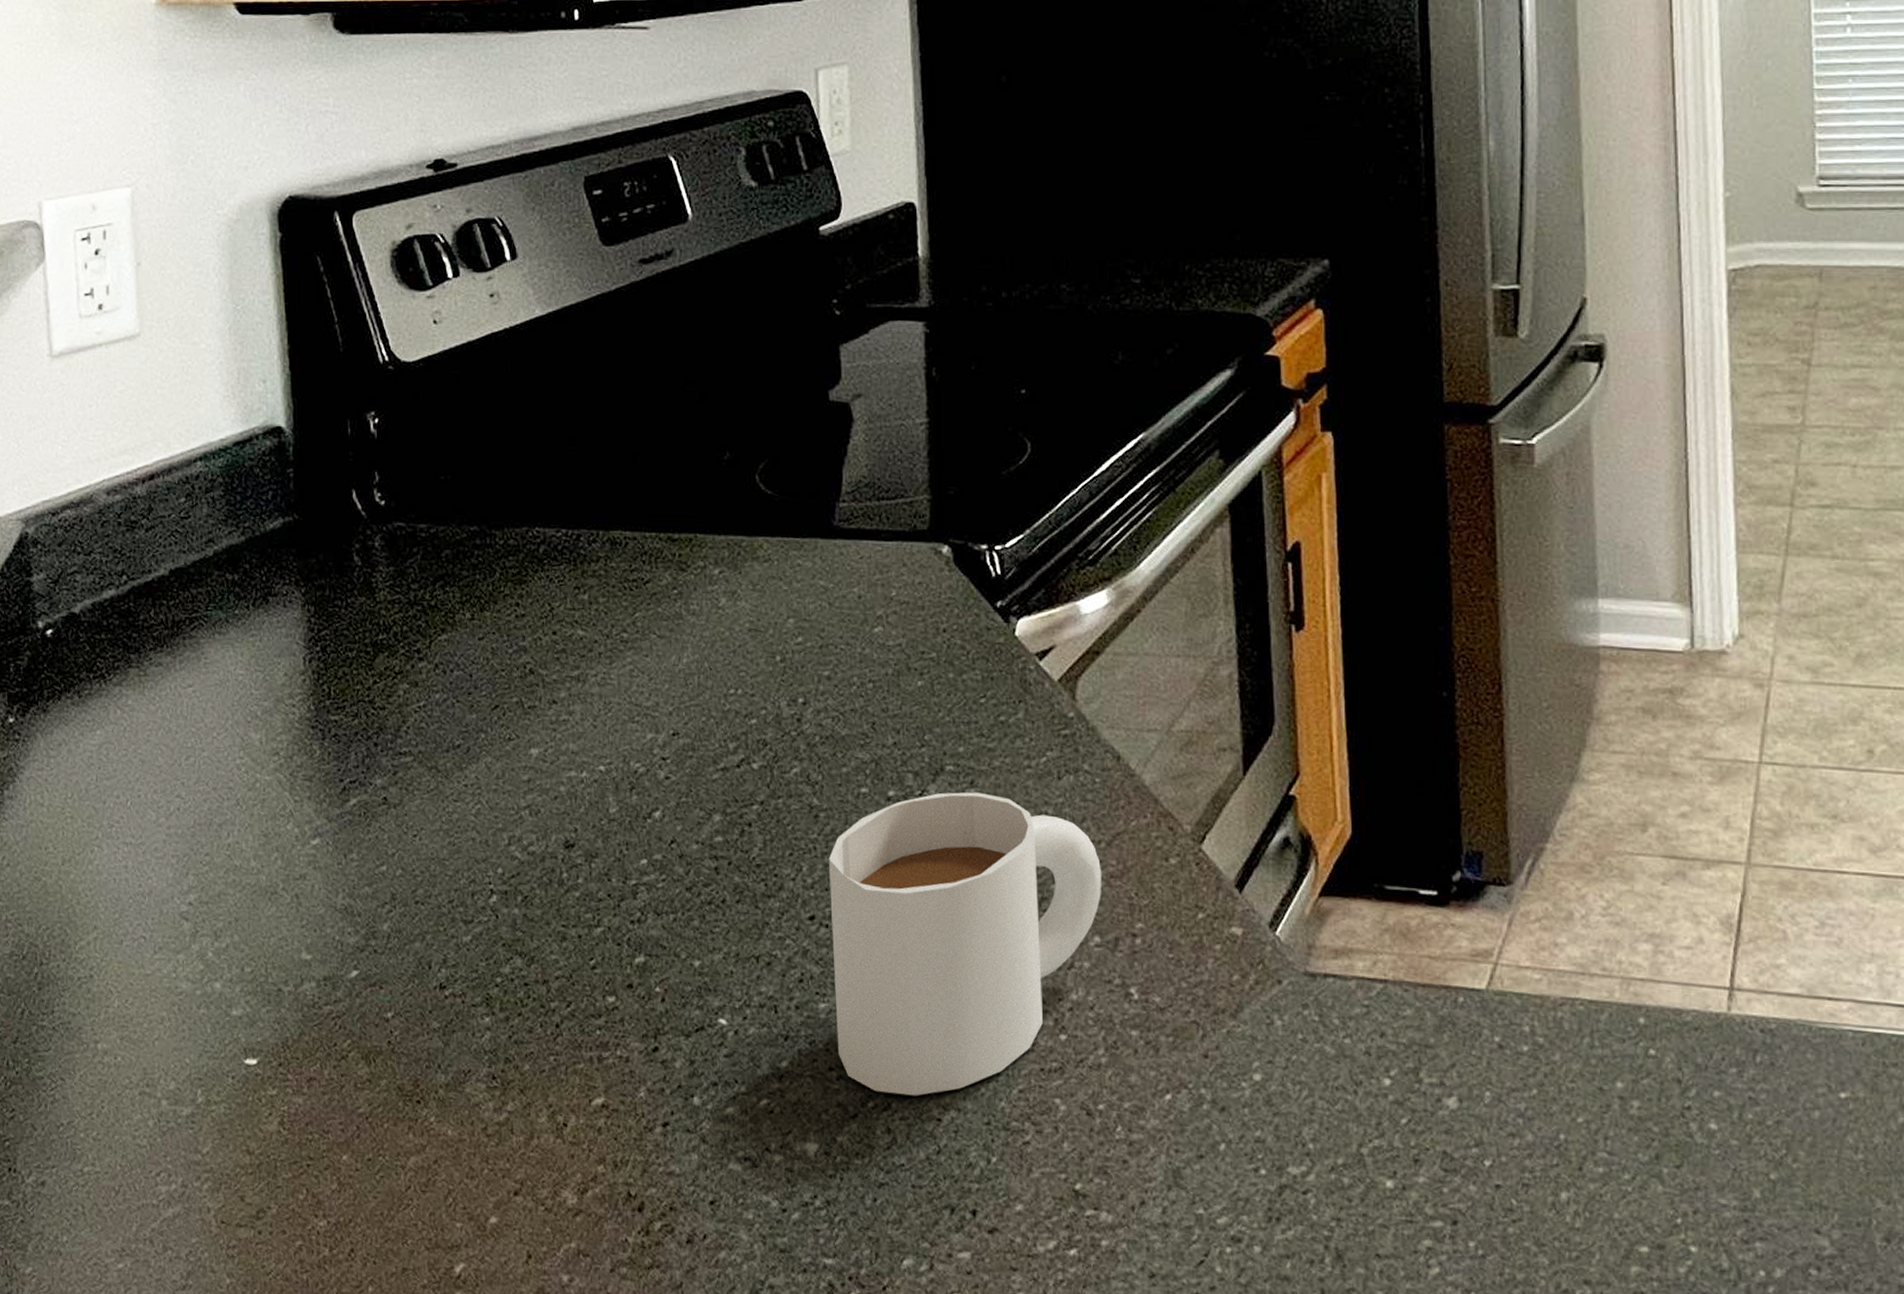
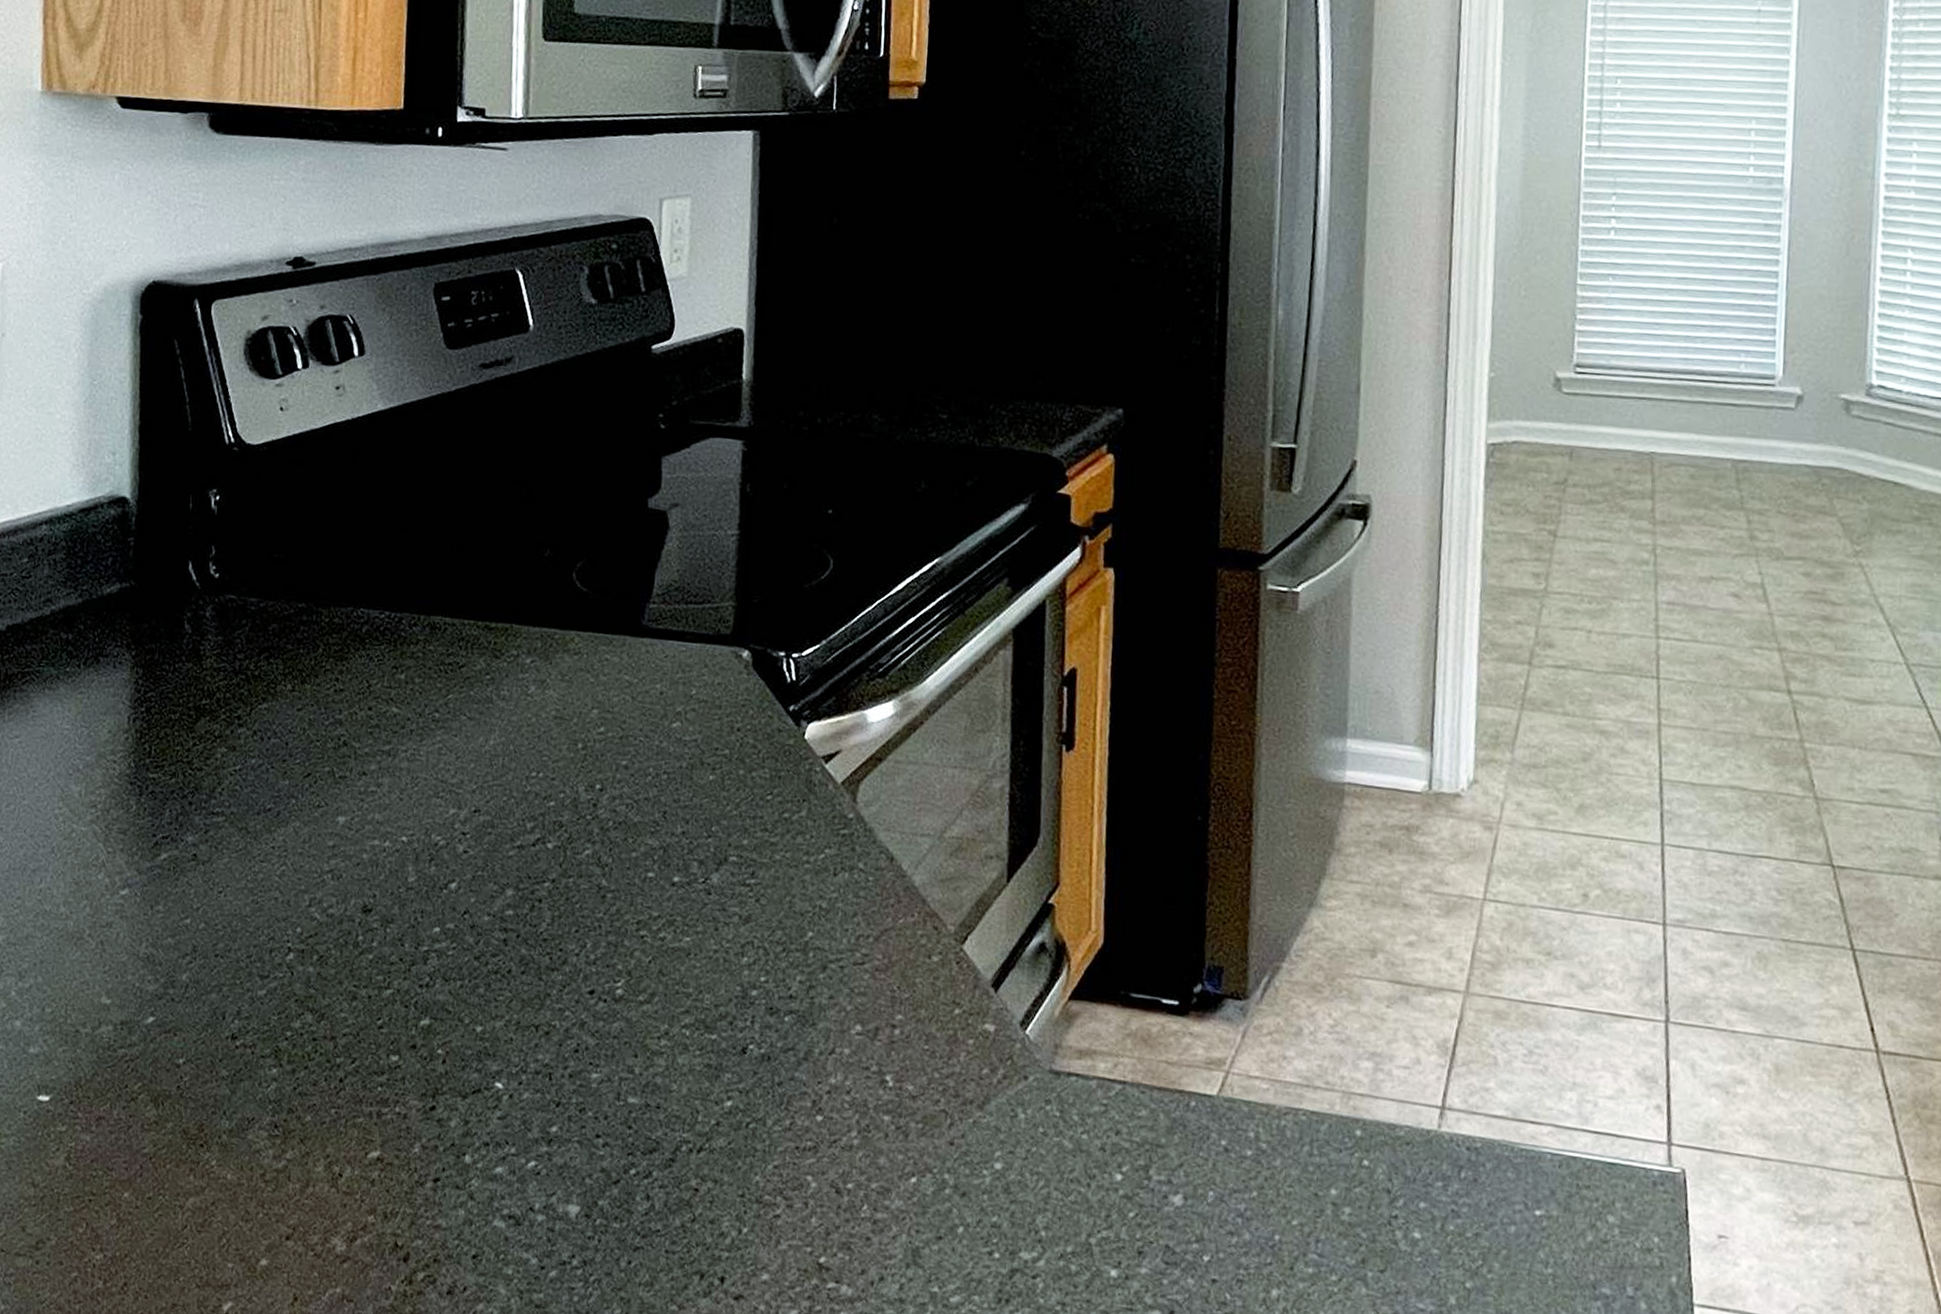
mug: present [829,791,1102,1096] -> none [606,881,868,1167]

